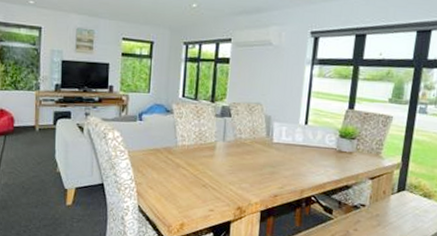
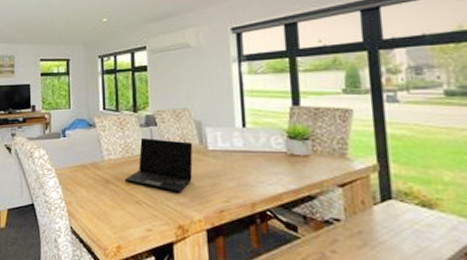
laptop: none [194,127,261,178] -> present [124,137,193,192]

